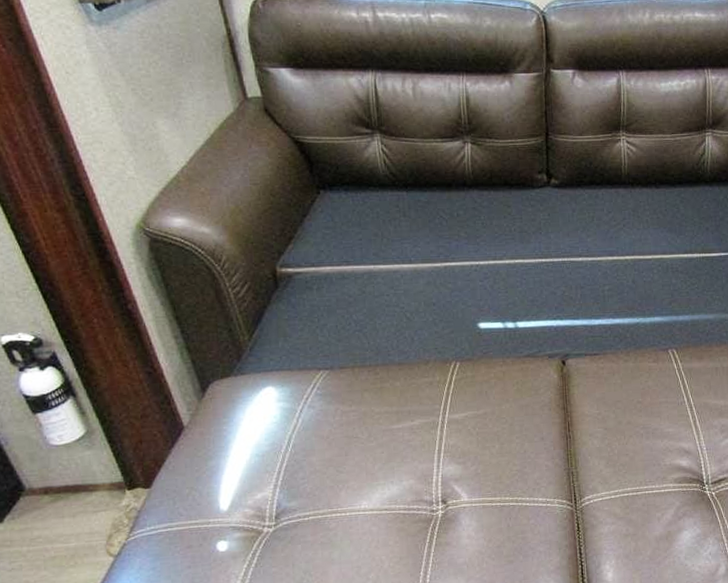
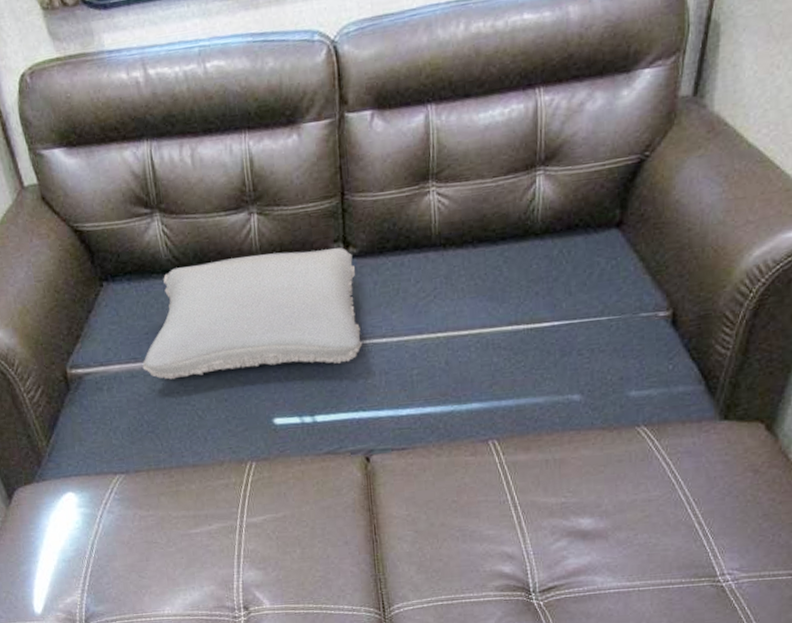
pillow: none [354,178,562,283] -> present [142,248,363,380]

